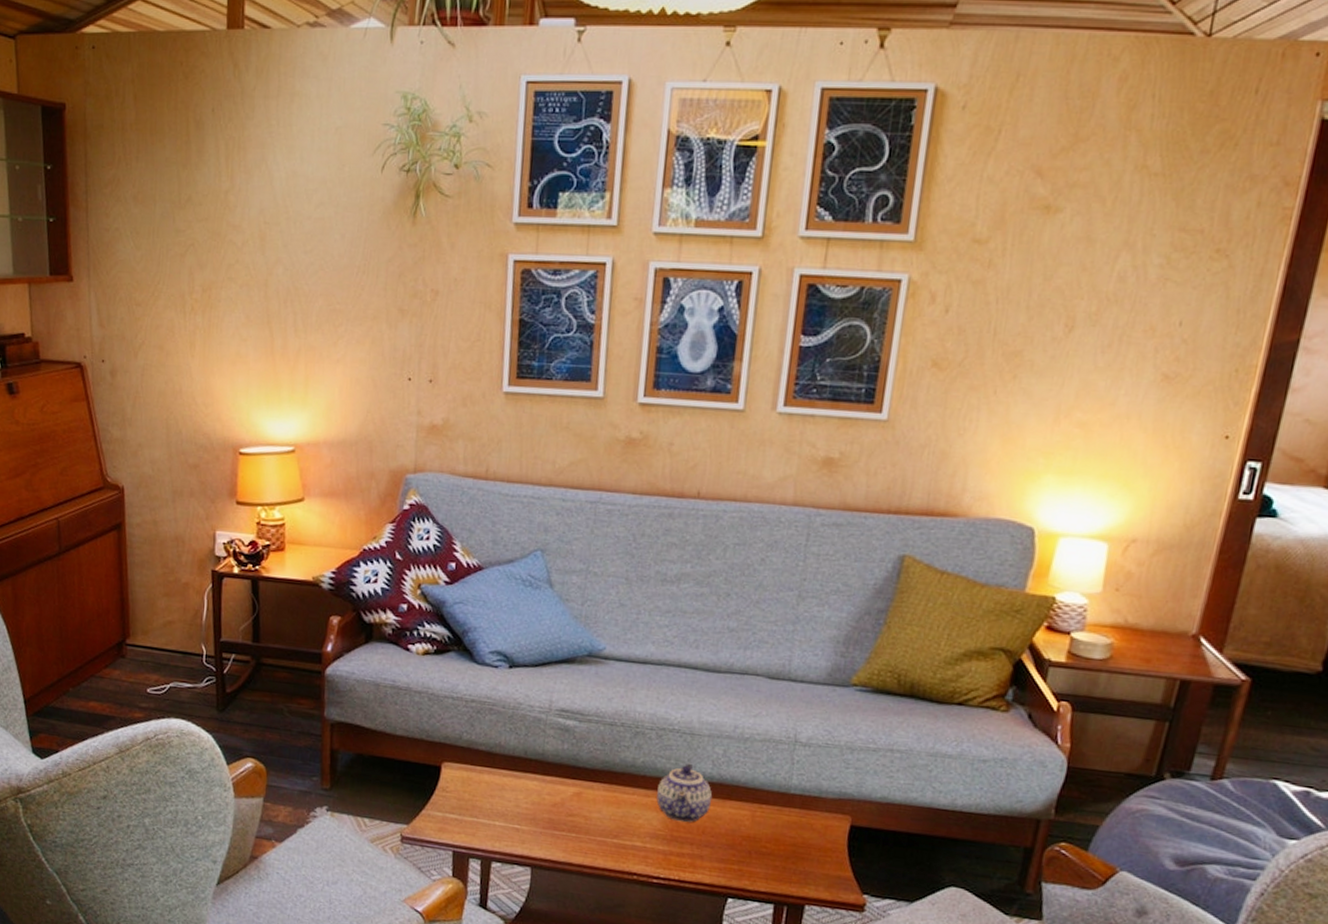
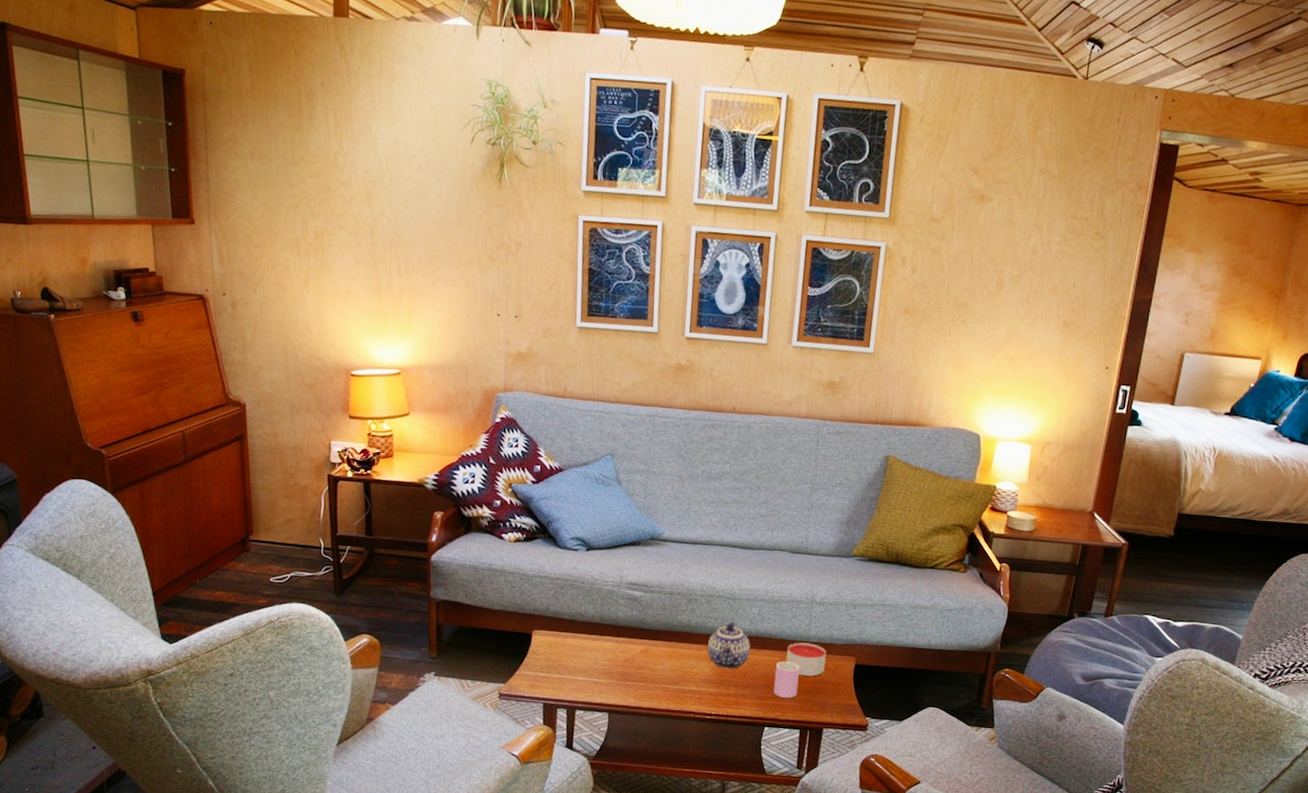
cup: none [740,816,776,864] -> present [773,661,800,698]
candle: none [758,793,812,838] -> present [786,642,826,677]

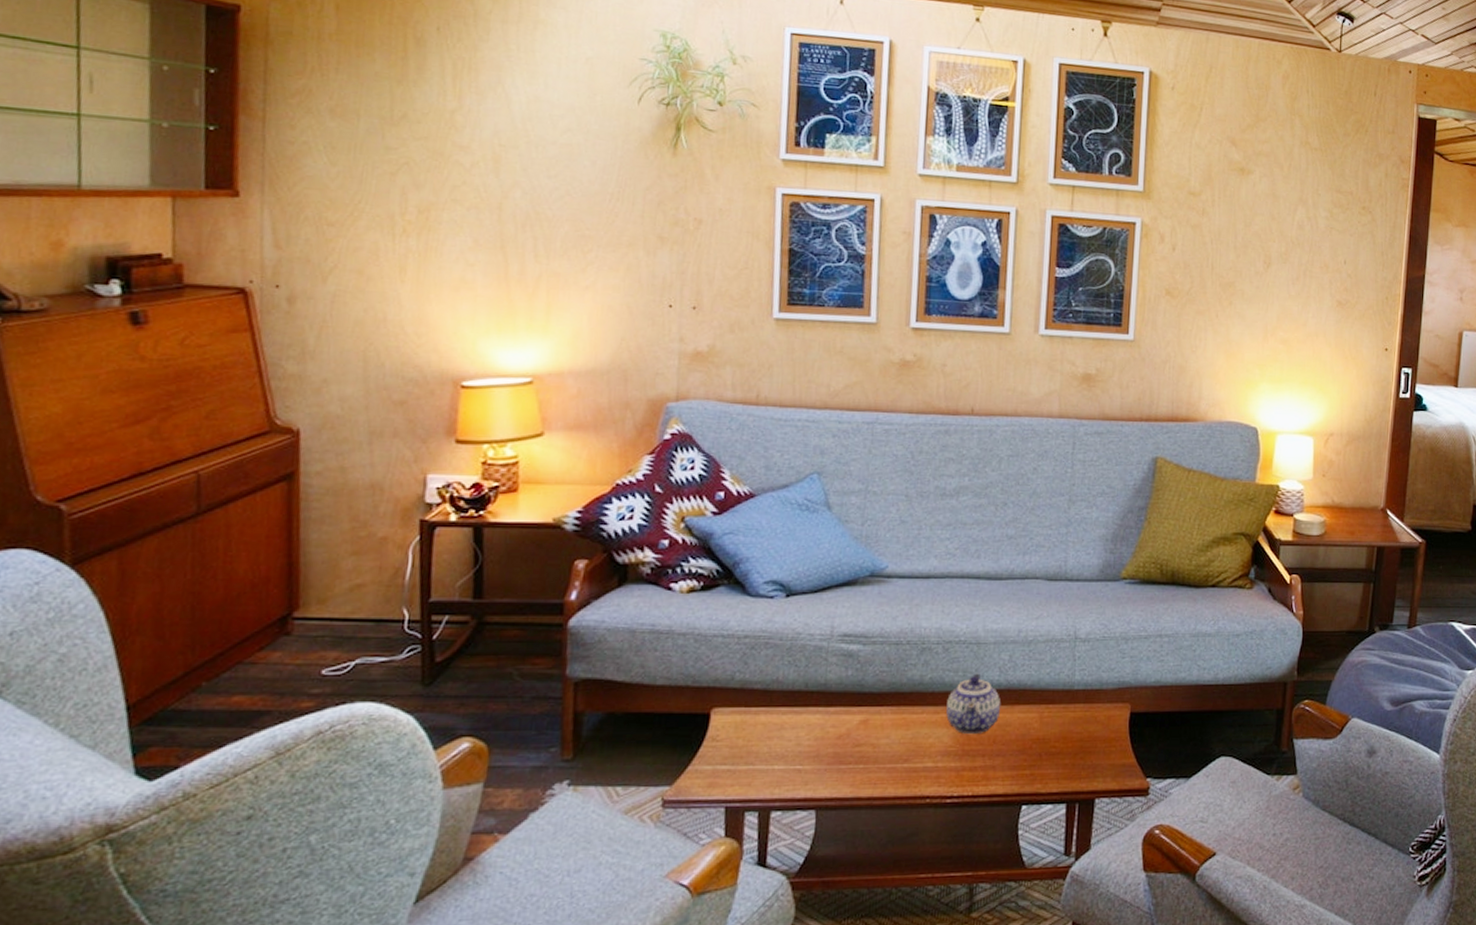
cup: present [773,661,800,698] -> none [1031,717,1063,764]
candle: present [786,642,826,677] -> none [1046,691,1095,734]

